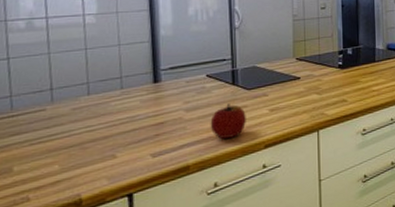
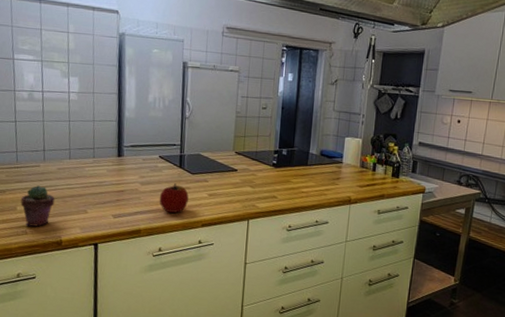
potted succulent: none [18,134,69,190] -> present [20,186,55,227]

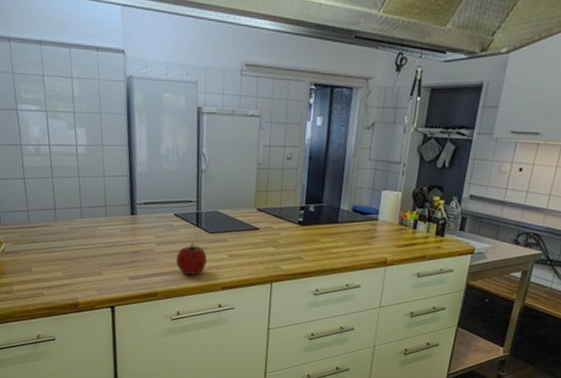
potted succulent: present [20,186,55,227] -> none [35,246,69,289]

